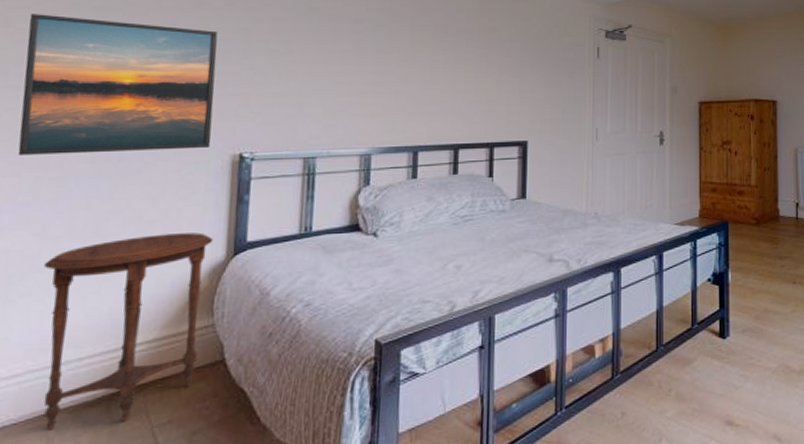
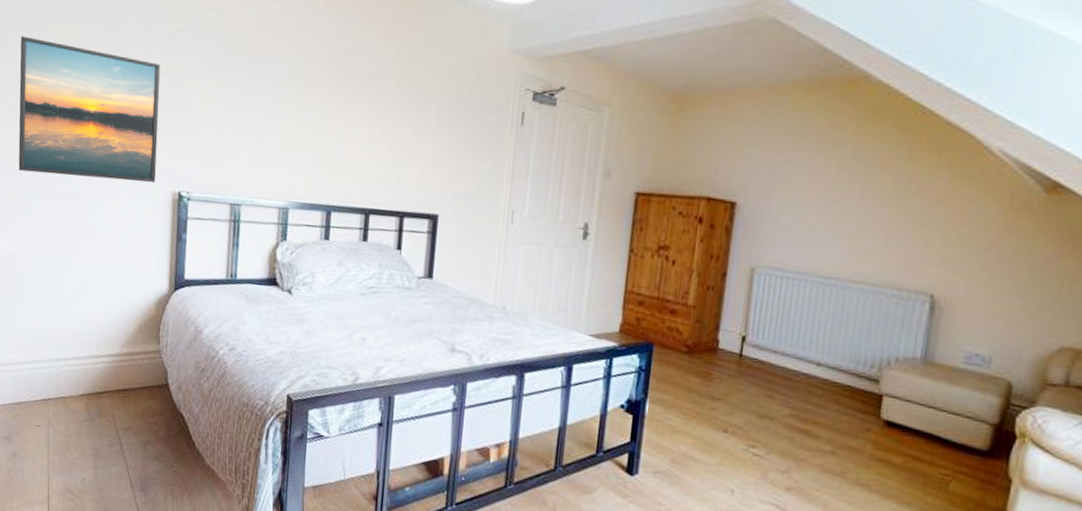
side table: present [43,232,214,431] -> none [40,259,159,421]

